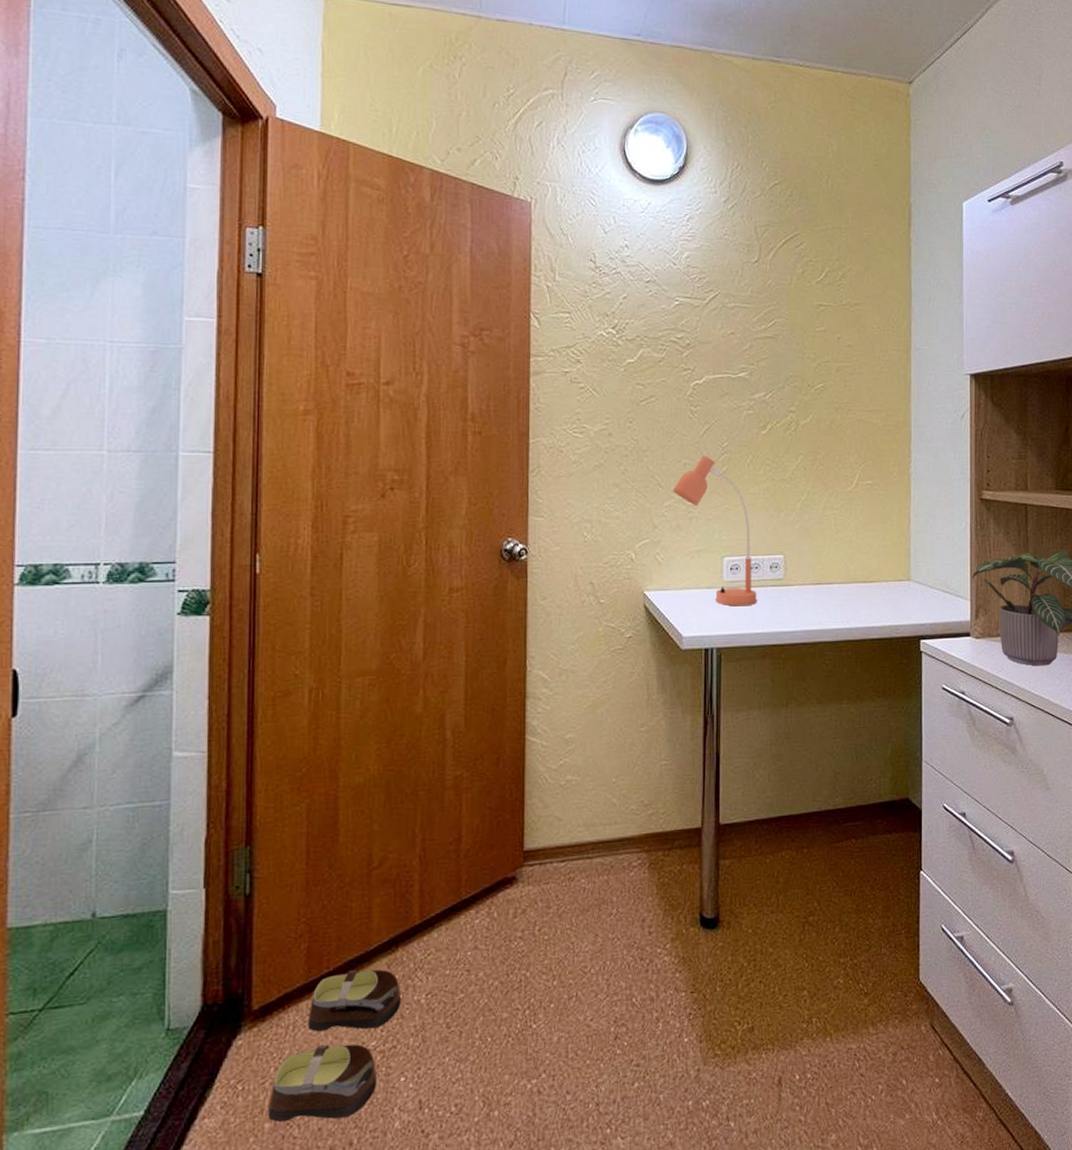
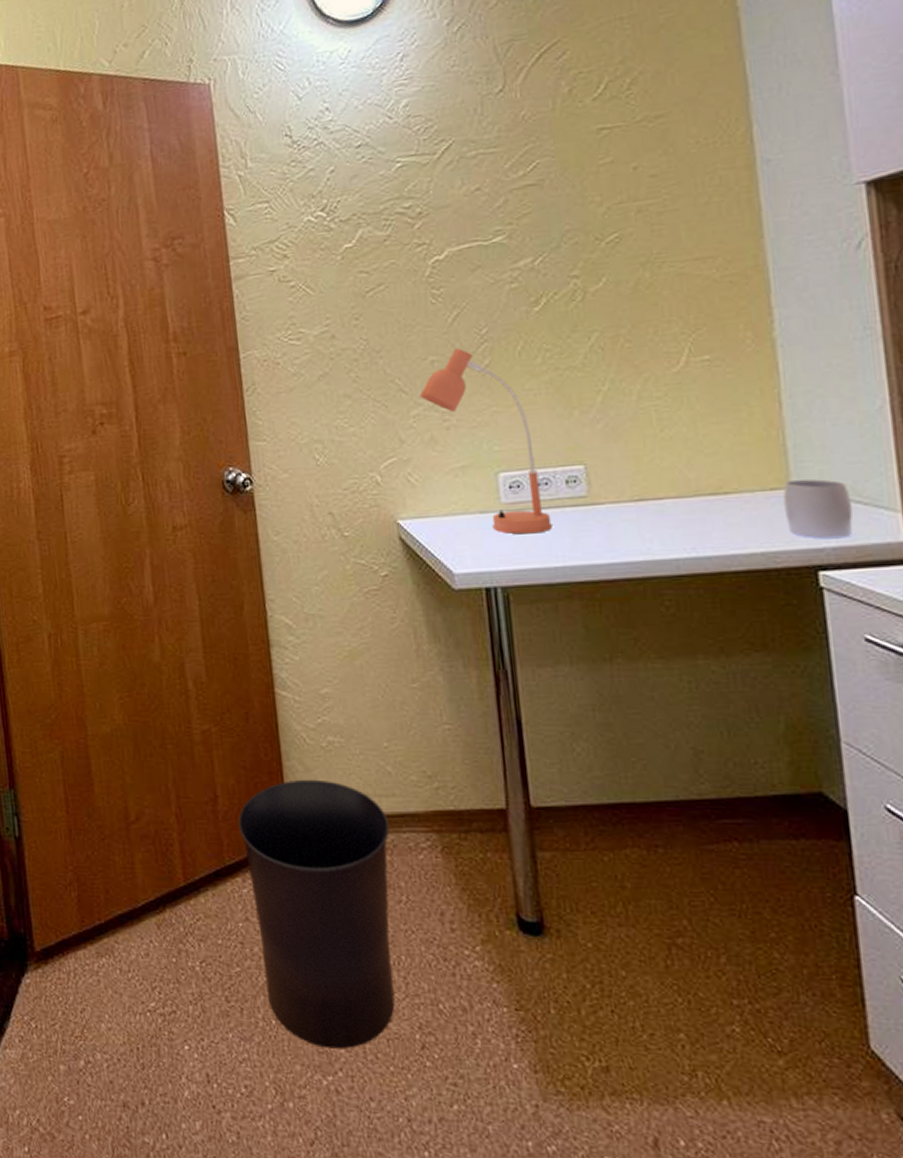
slippers: present [267,969,401,1122] -> none [60,925,175,1075]
waste bin: none [478,814,609,1055] -> present [238,779,395,1049]
mug: none [904,574,944,618] -> present [782,479,853,540]

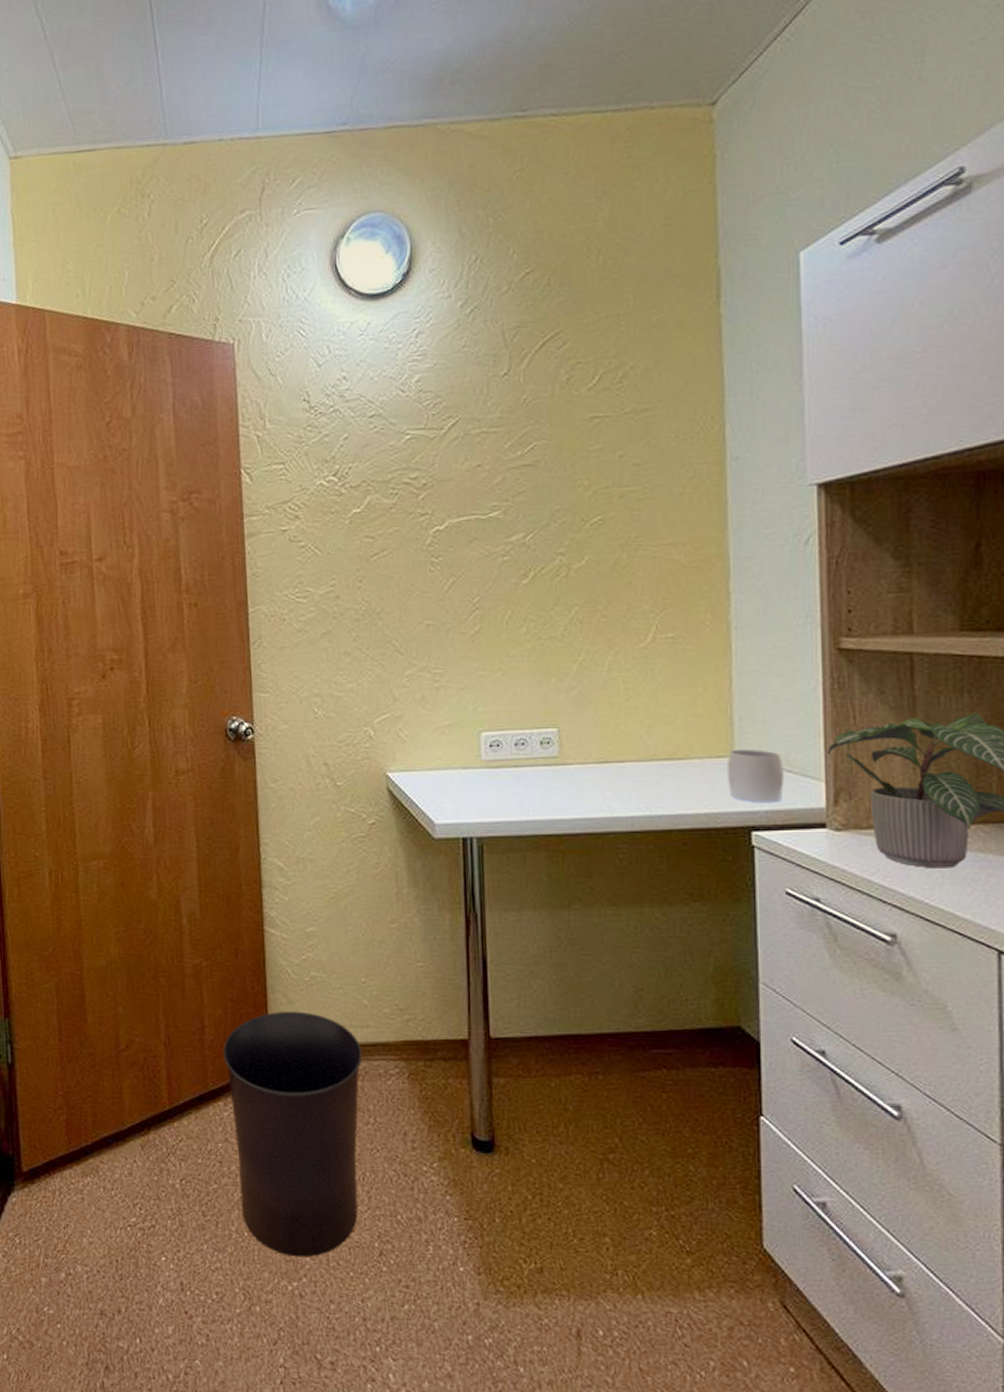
desk lamp: present [420,348,552,534] -> none [414,614,525,790]

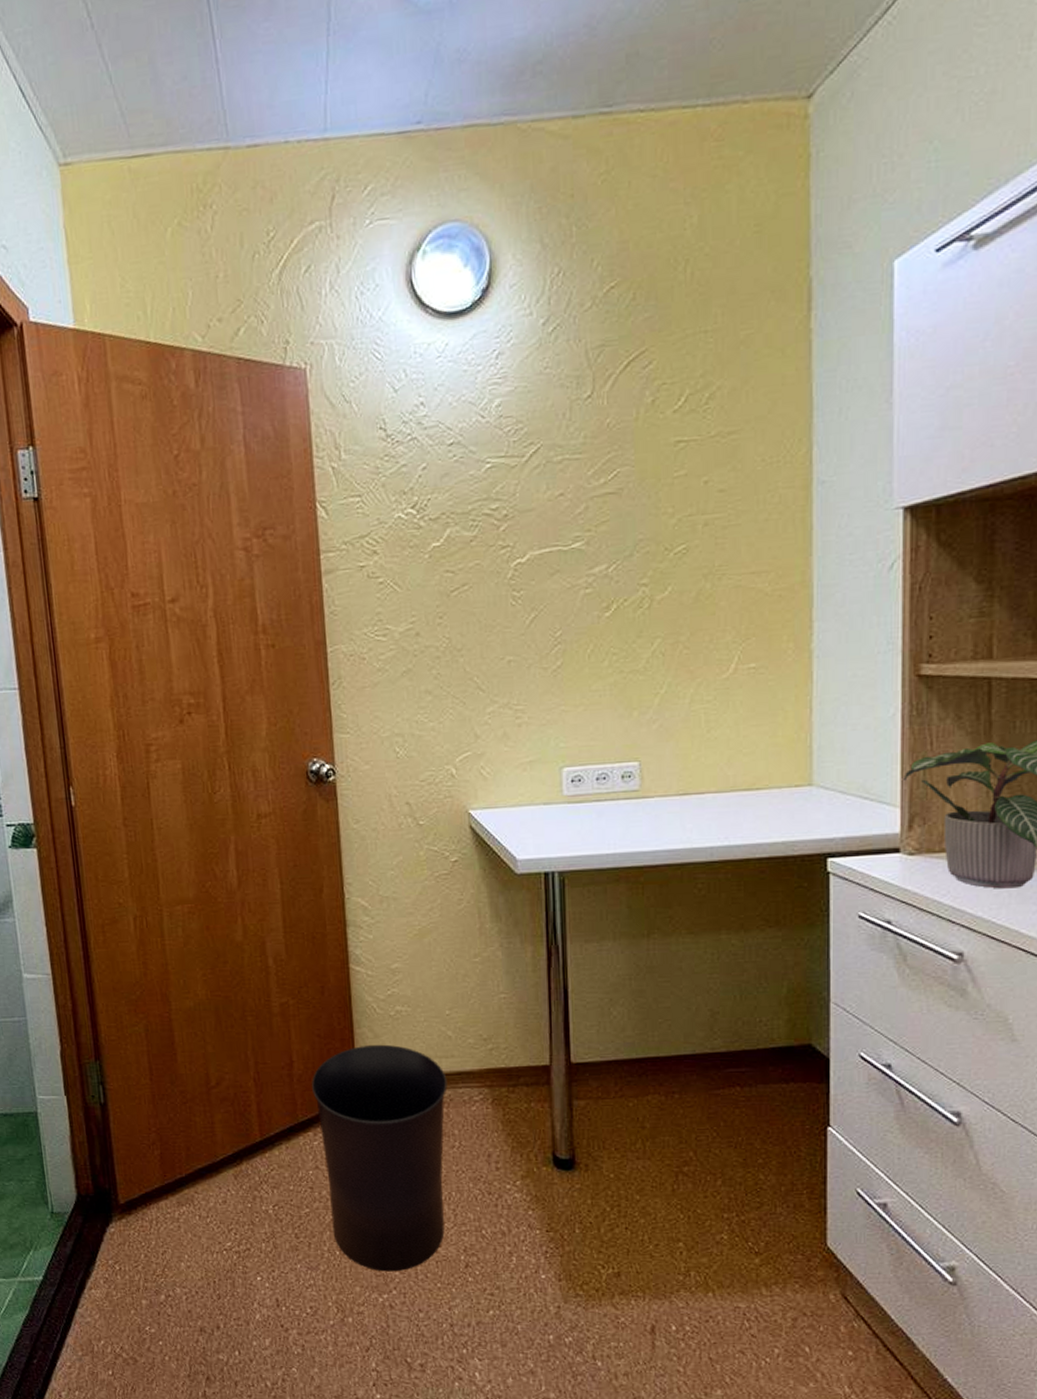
mug: present [726,748,785,803] -> none [804,777,861,831]

